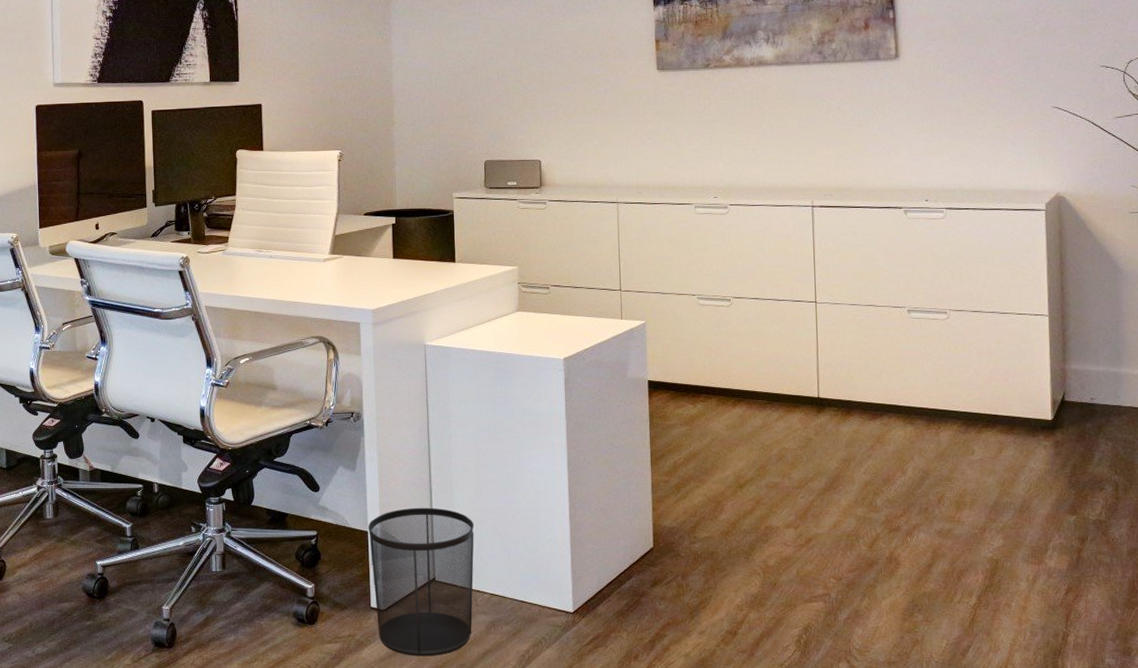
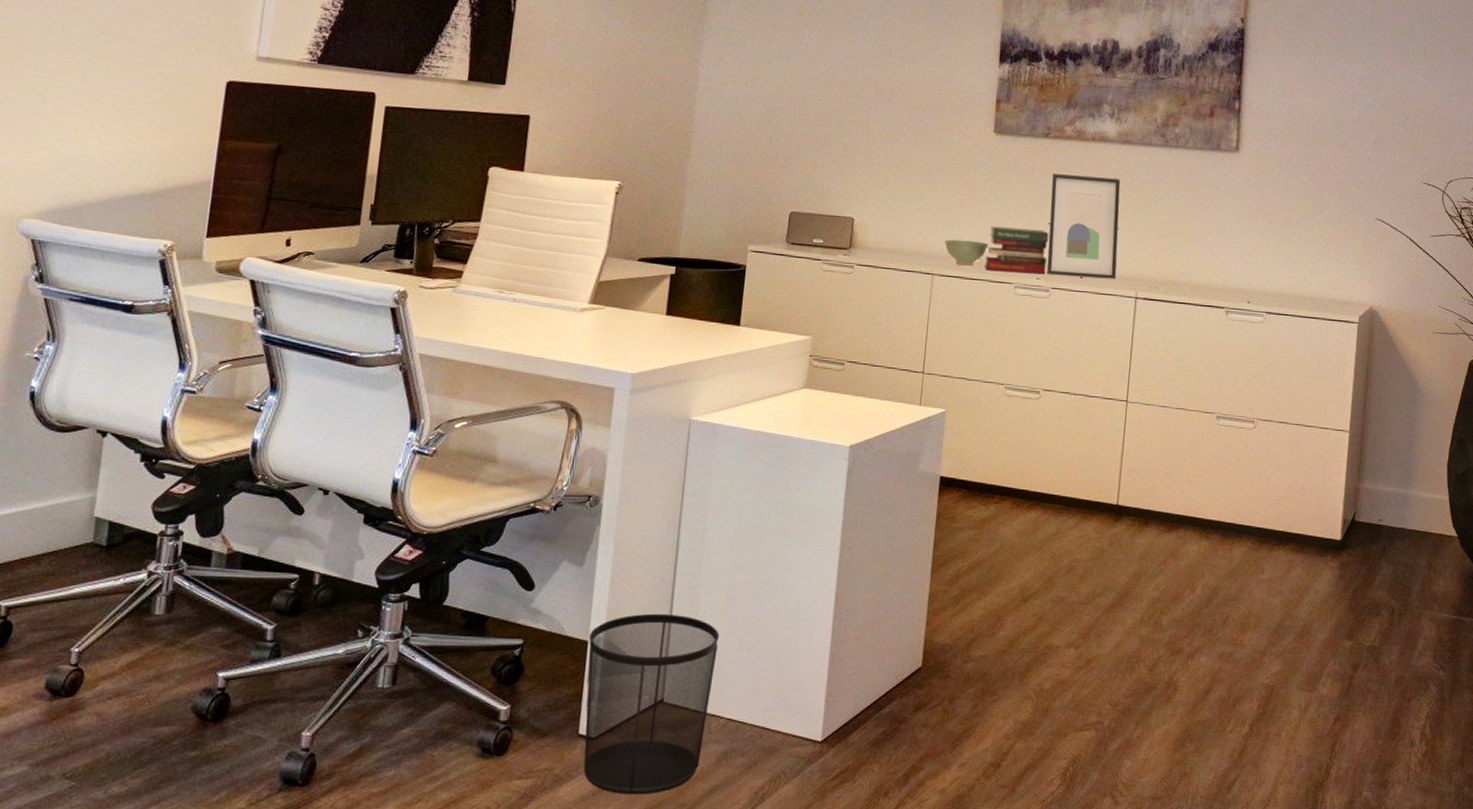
bowl: none [625,169,666,192] -> present [945,239,989,266]
books: none [664,153,722,194] -> present [985,226,1049,275]
picture frame: none [717,97,791,193] -> present [1047,174,1121,280]

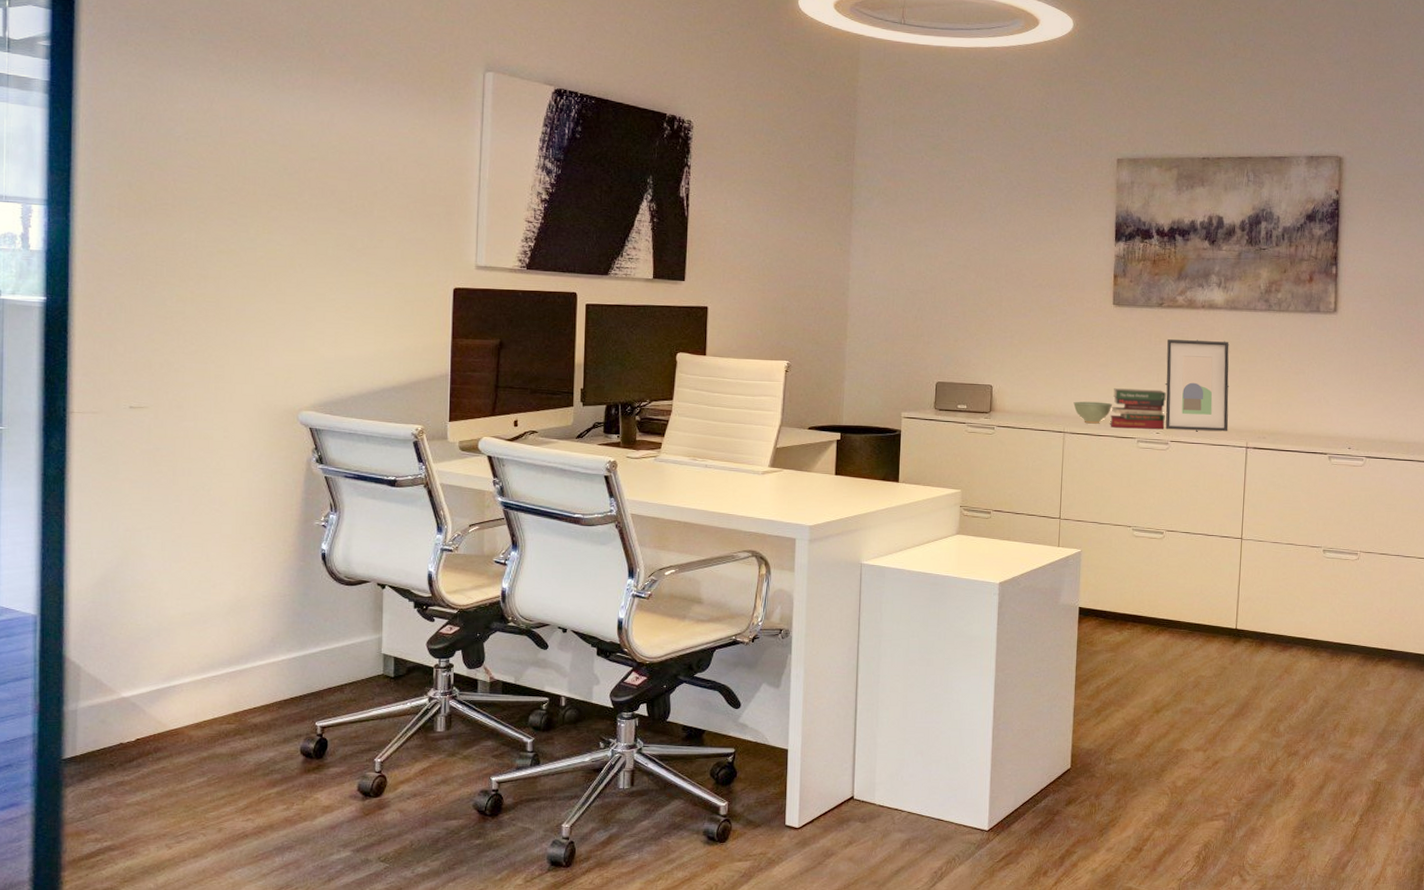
waste bin: present [583,613,720,795] -> none [788,726,898,874]

